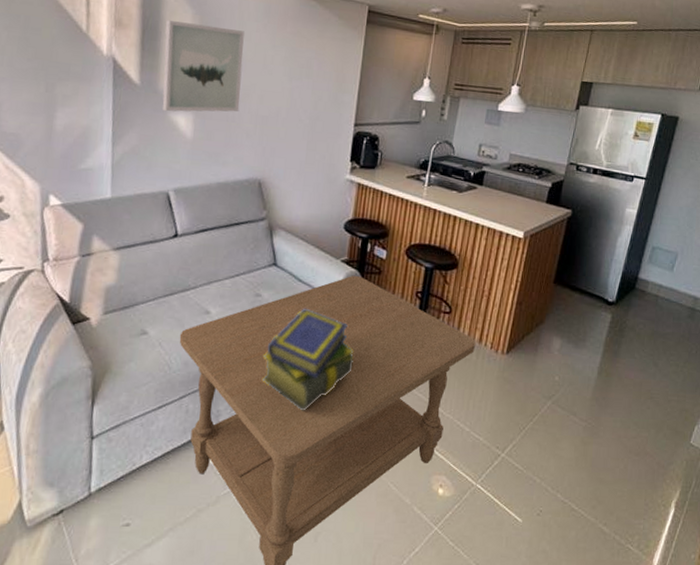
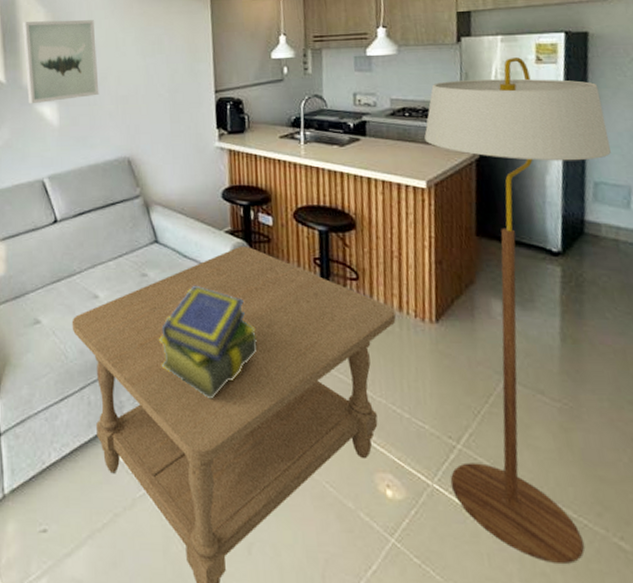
floor lamp: none [490,130,675,543] -> present [424,57,611,564]

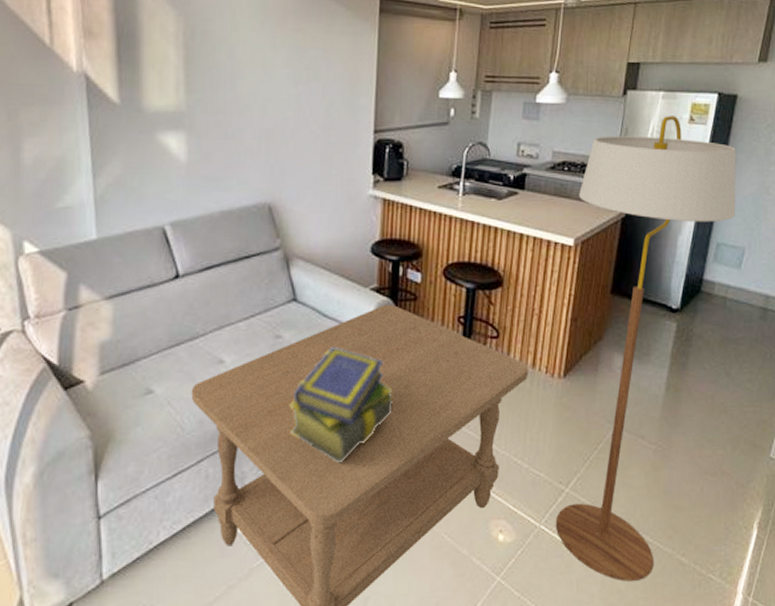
wall art: present [23,20,99,104] -> none [145,24,240,133]

